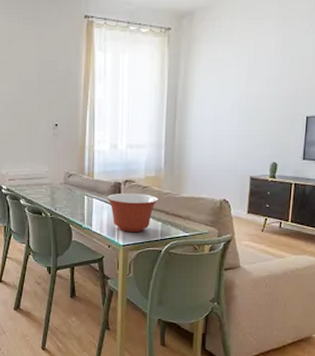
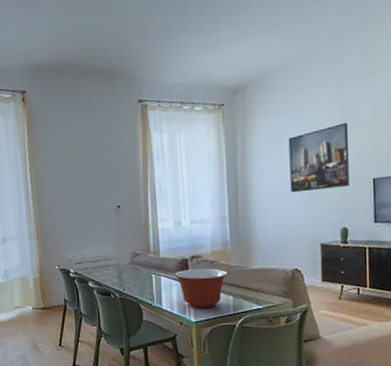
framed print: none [227,57,289,125] -> present [288,122,349,193]

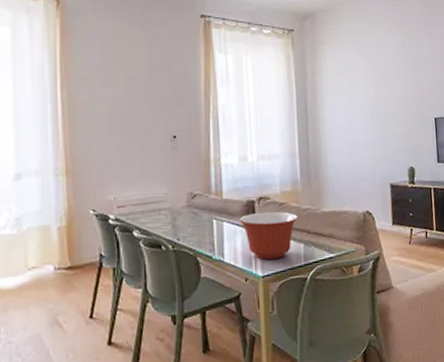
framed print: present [288,122,349,193] -> none [357,60,414,129]

